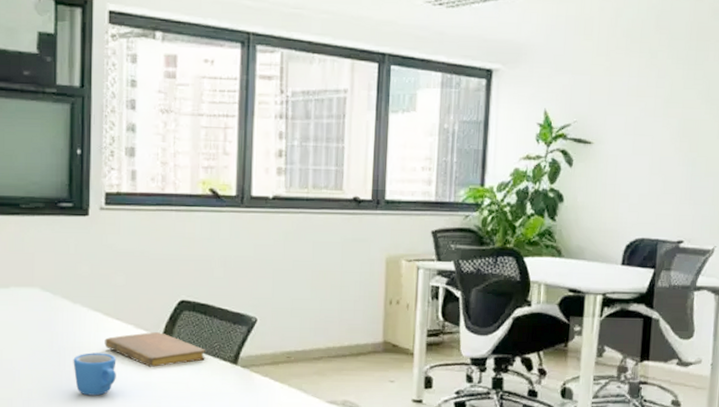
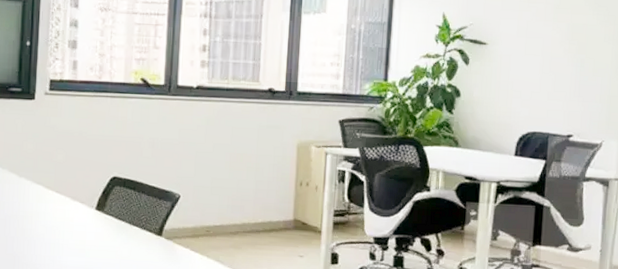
mug: present [73,353,117,396] -> none [17,221,55,260]
notebook: present [104,332,205,367] -> none [45,204,134,236]

